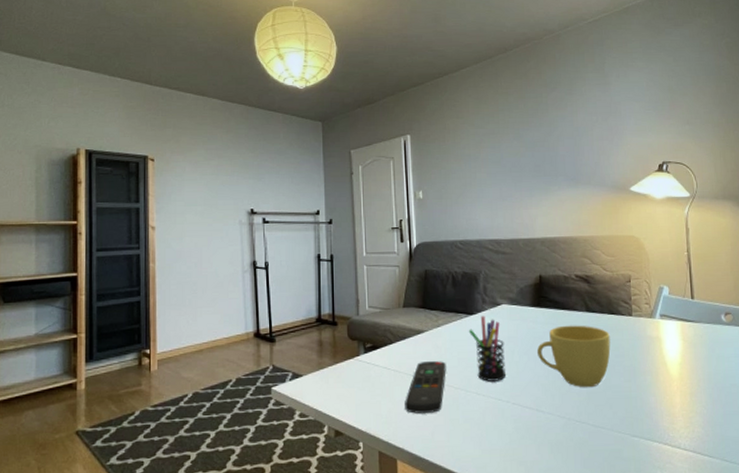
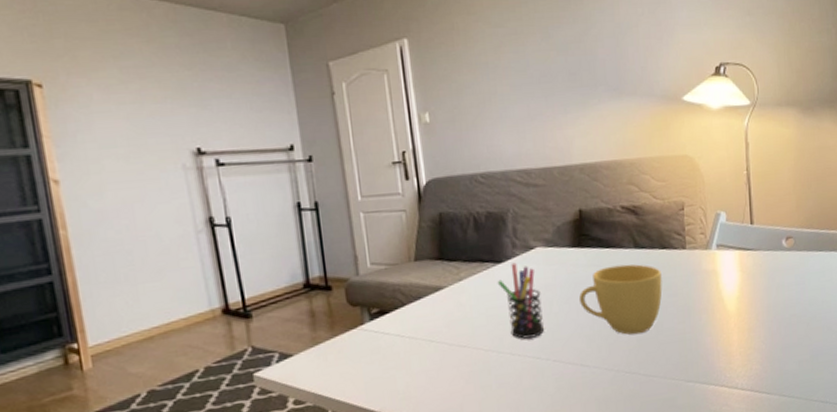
remote control: present [405,360,446,414] -> none [425,320,474,385]

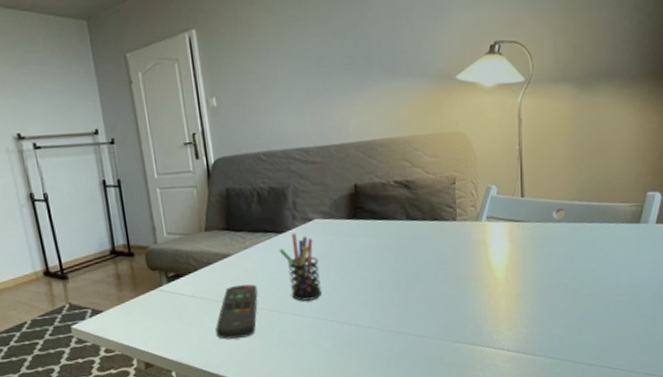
remote control: none [425,320,474,385] -> present [215,284,258,339]
cup: present [579,264,663,335] -> none [354,234,433,299]

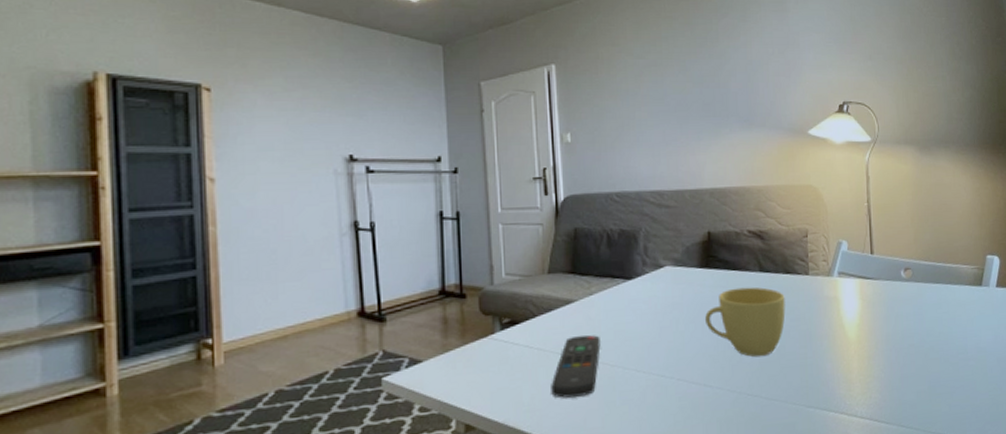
pen holder: present [278,233,323,301] -> none [626,280,671,356]
cup: none [354,234,433,299] -> present [705,287,786,357]

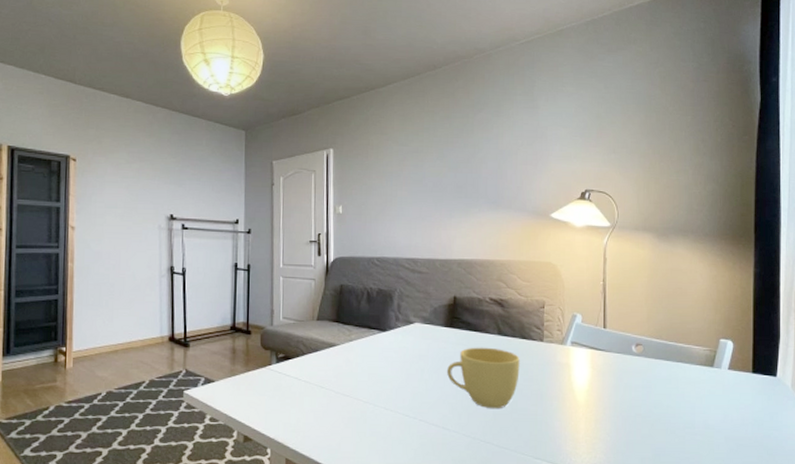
remote control: present [551,335,601,398] -> none [313,373,356,425]

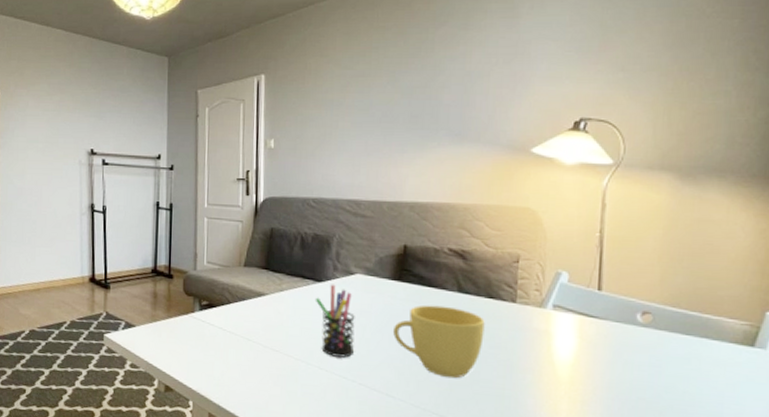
pen holder: none [380,333,415,398] -> present [314,284,355,358]

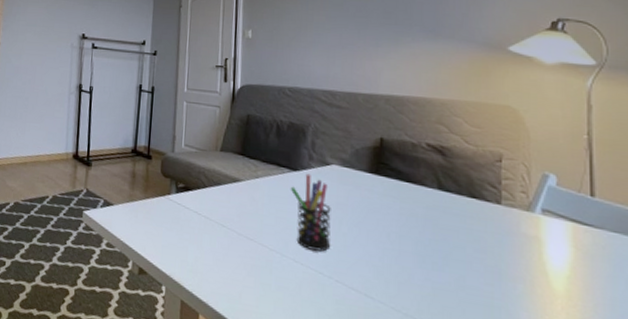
cup: present [393,304,485,379] -> none [371,200,468,283]

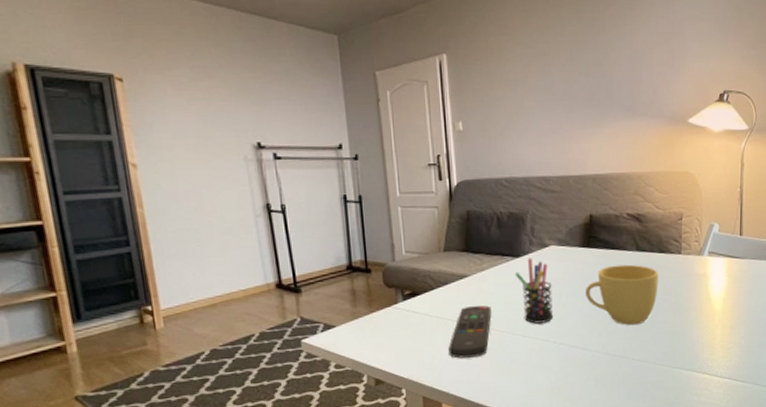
remote control: none [212,213,262,272] -> present [448,305,492,359]
cup: none [371,200,468,283] -> present [586,264,658,326]

